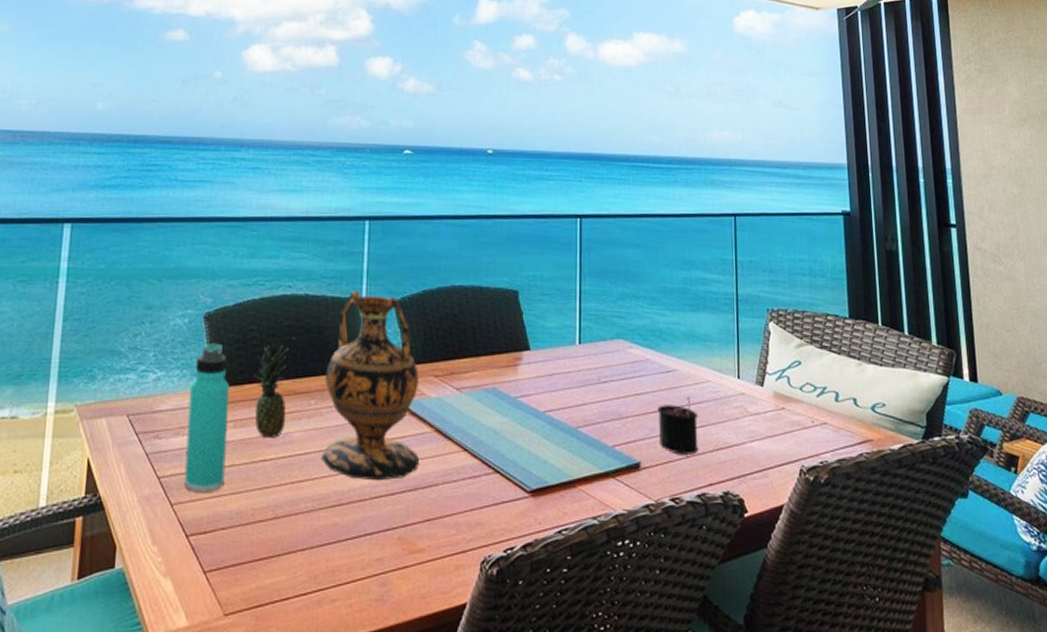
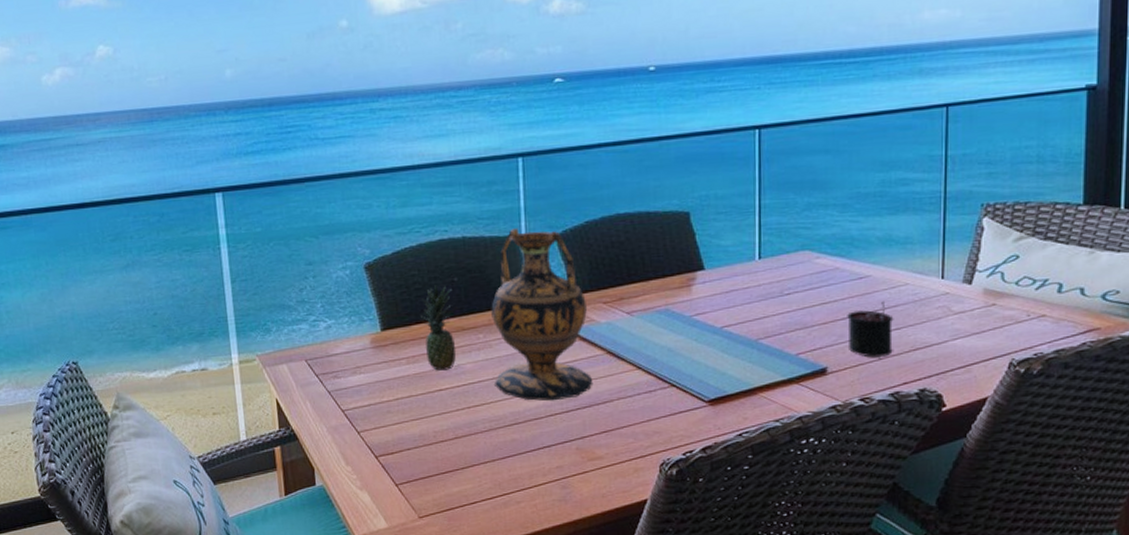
thermos bottle: present [184,343,229,493] -> none [360,290,405,421]

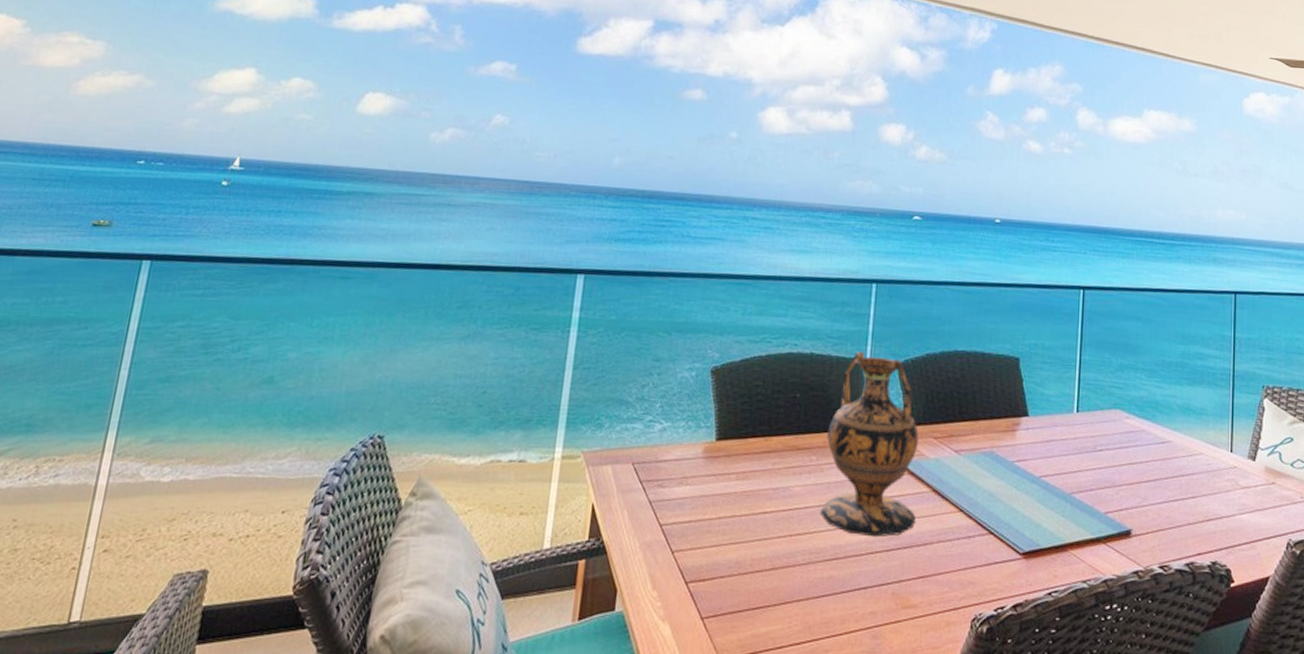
fruit: present [421,285,457,371] -> none [757,399,793,491]
candle: present [847,300,894,358] -> none [1150,467,1191,525]

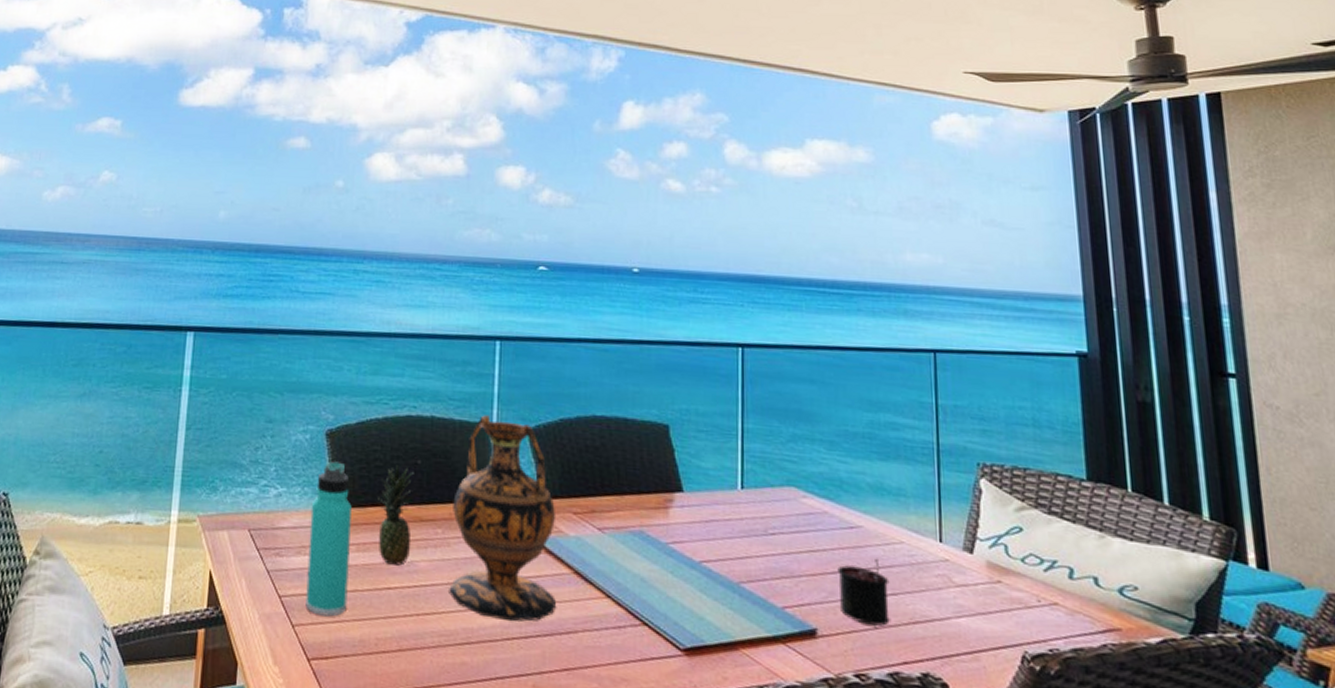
thermos bottle: none [685,396,733,542] -> present [305,461,352,617]
fruit: none [757,399,793,491] -> present [378,465,414,566]
candle: none [1150,467,1191,525] -> present [837,558,890,626]

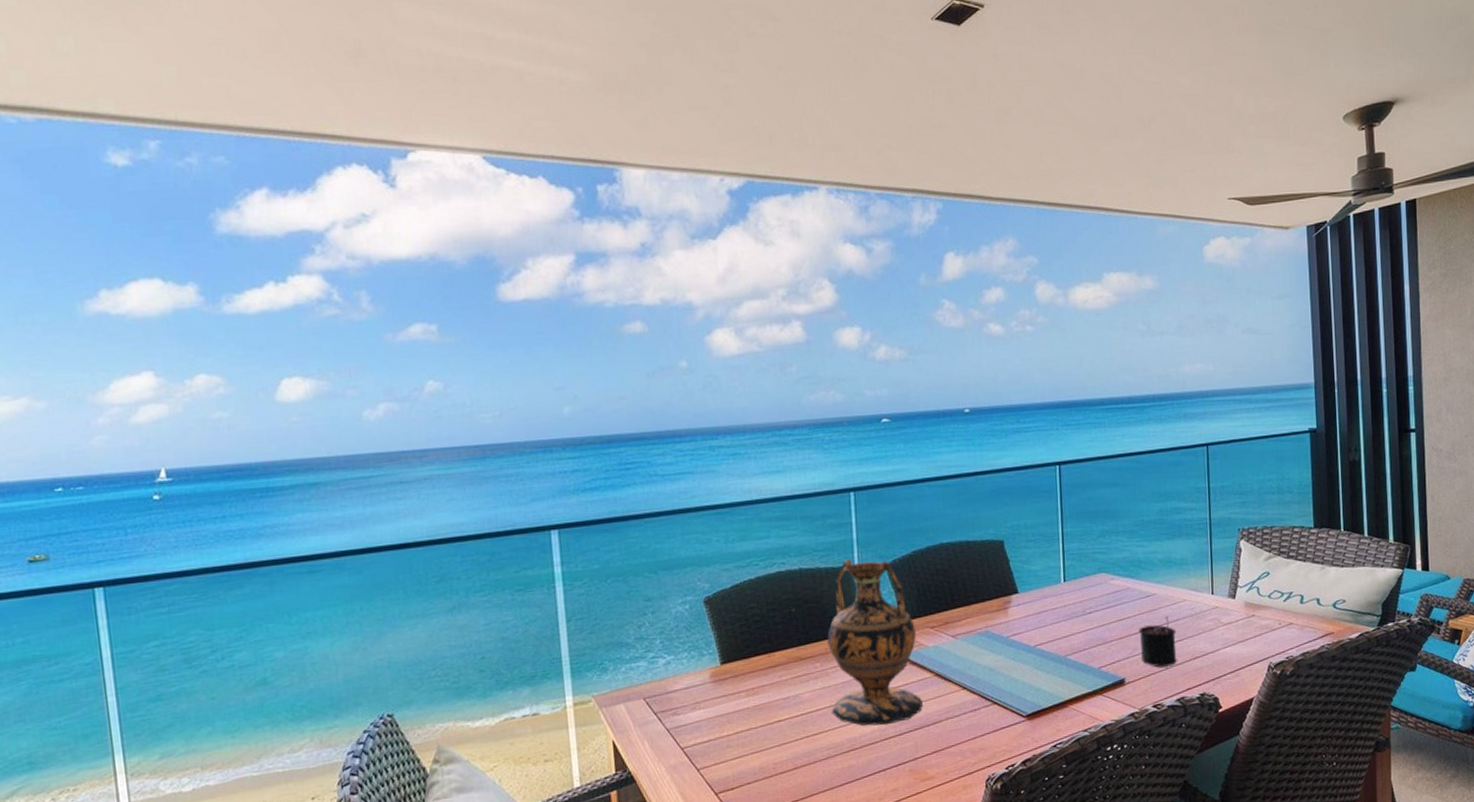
thermos bottle: present [305,461,352,617] -> none [699,623,745,757]
fruit: present [378,465,414,566] -> none [760,616,795,702]

